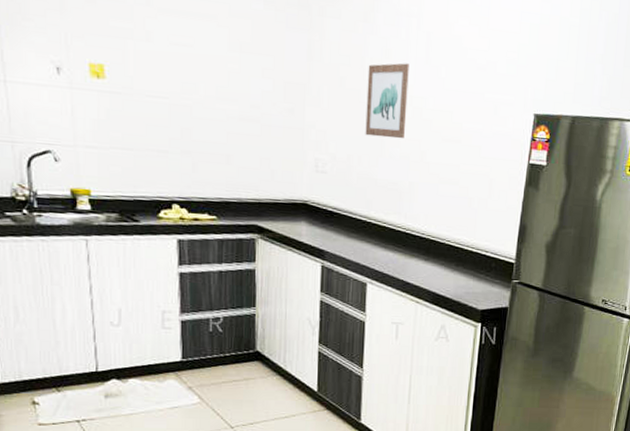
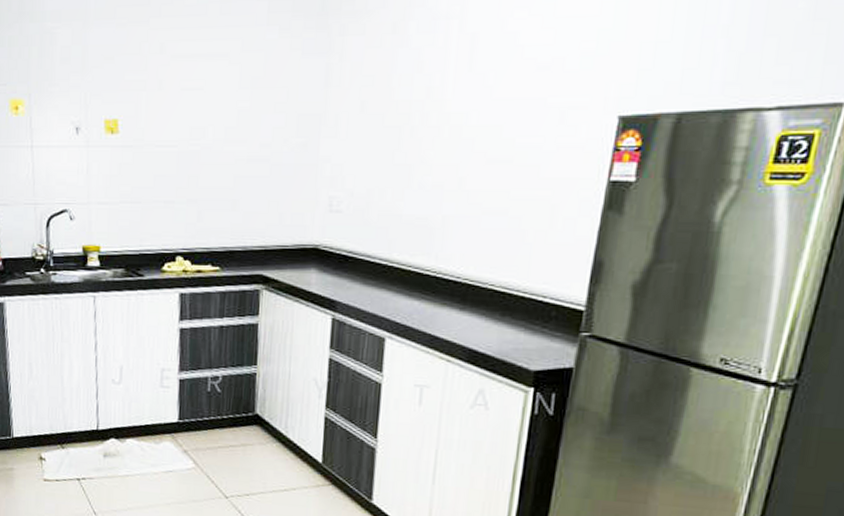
wall art: present [365,63,409,139] -> none [389,74,447,165]

